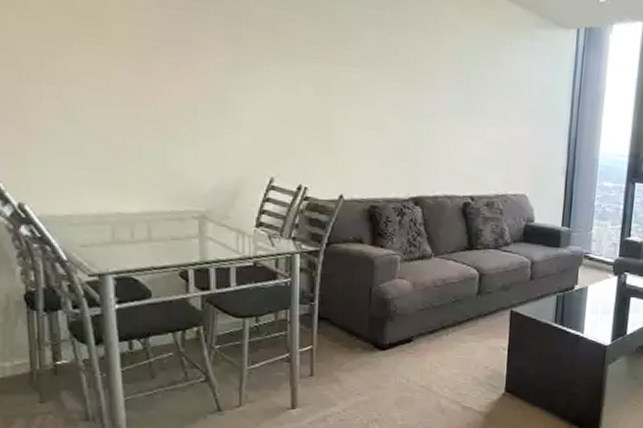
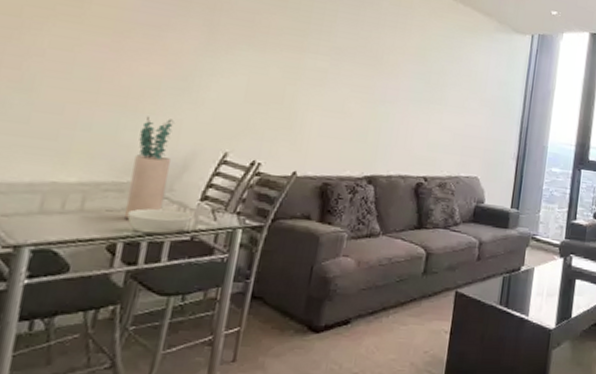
vase: none [187,142,222,248] -> present [124,116,174,220]
bowl: none [190,235,252,264] -> present [126,208,194,237]

